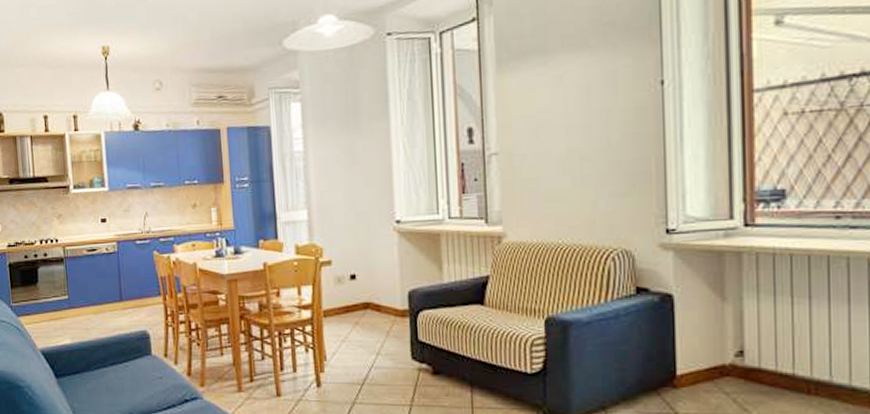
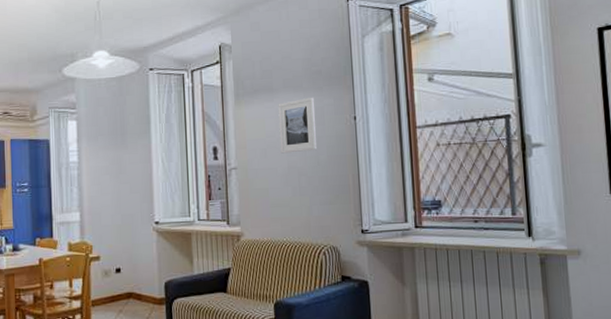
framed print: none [554,57,608,133] -> present [278,97,318,154]

